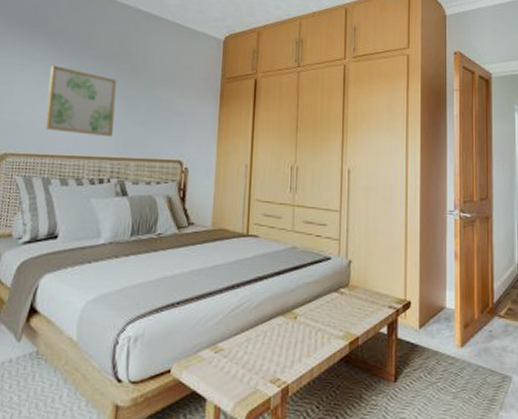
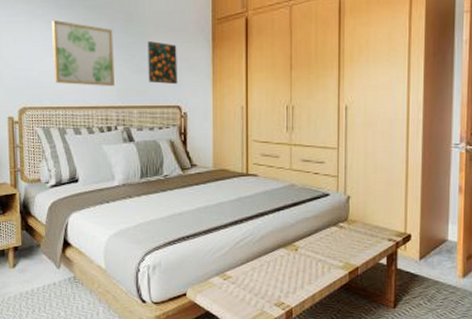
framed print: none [150,94,183,139] -> present [147,41,177,85]

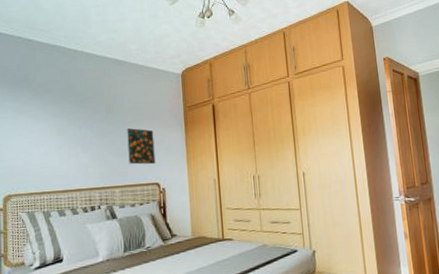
wall art: present [52,19,114,87] -> none [37,114,97,171]

